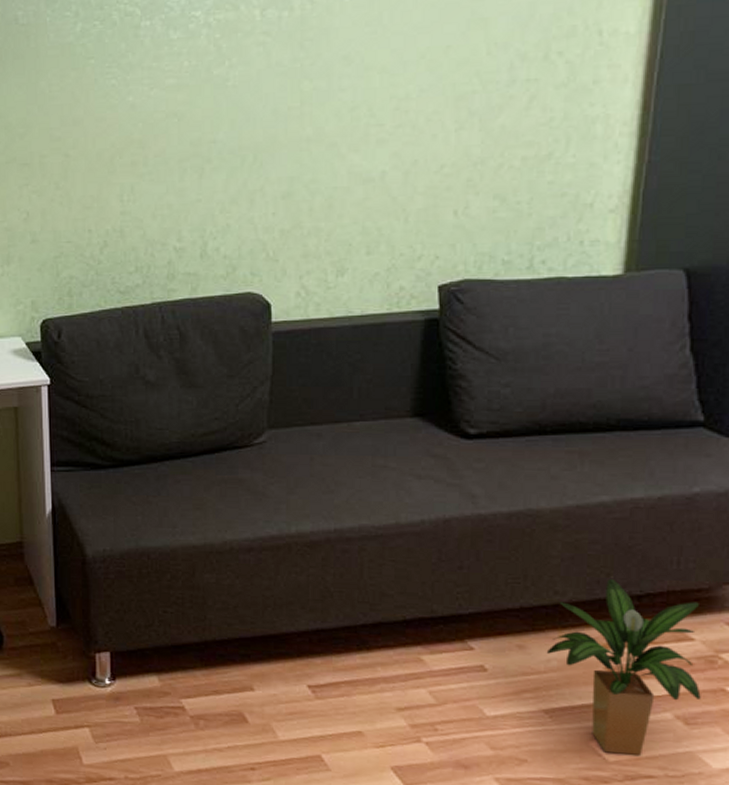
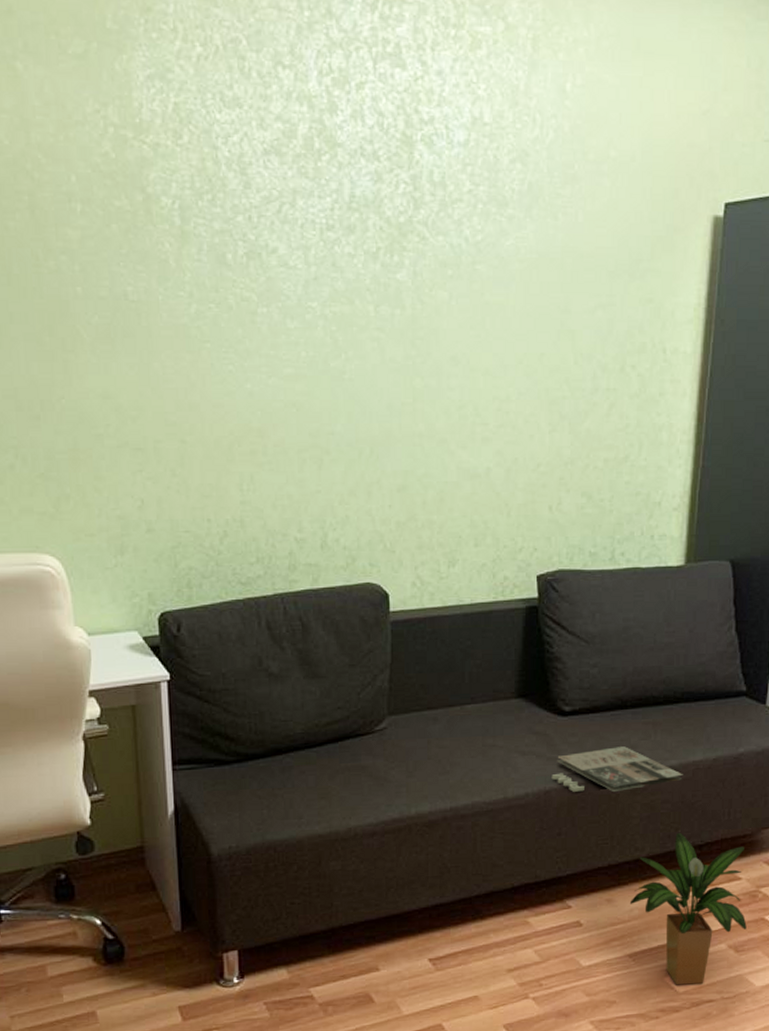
magazine: none [452,476,618,527] -> present [552,746,683,793]

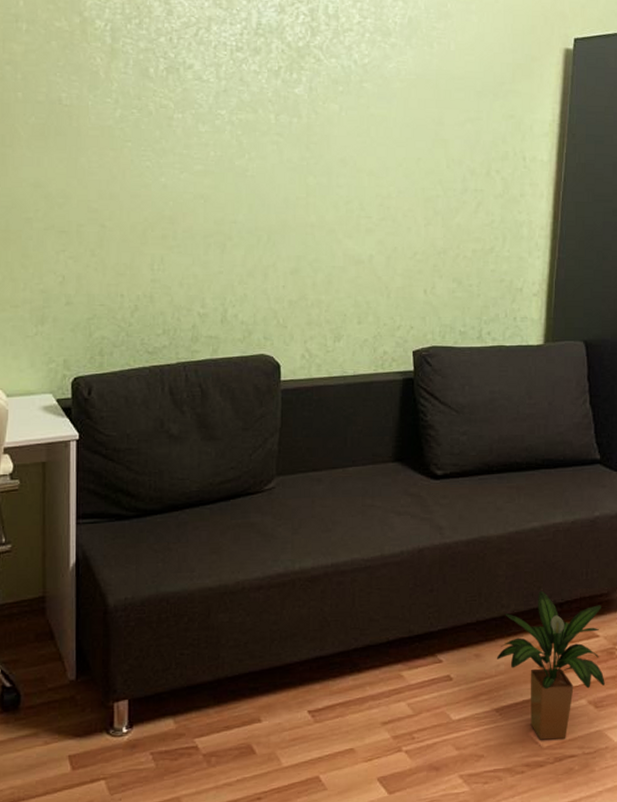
magazine: present [552,746,683,793] -> none [425,509,545,552]

